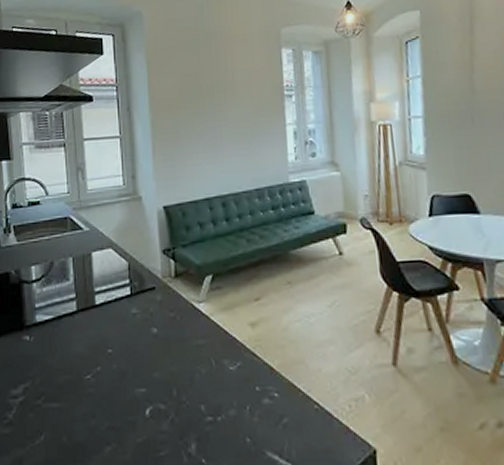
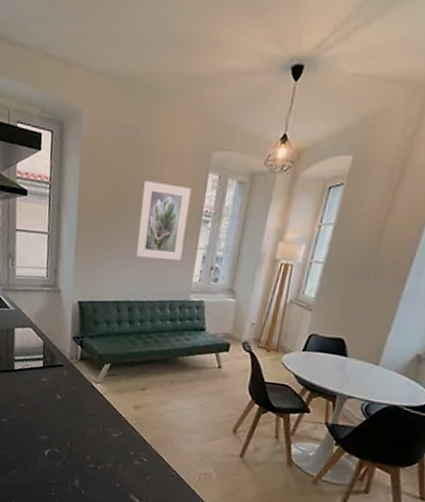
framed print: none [217,65,271,146] -> present [137,181,192,261]

